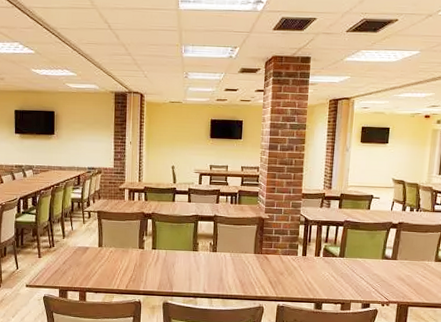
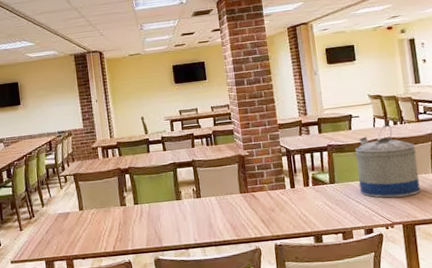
water jug: none [365,210,425,279] -> present [355,124,421,198]

